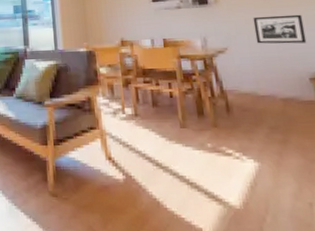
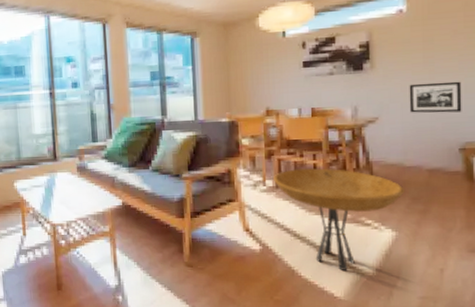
side table: none [132,96,262,203] -> present [274,168,404,270]

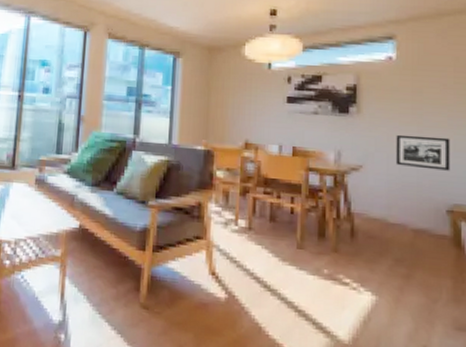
side table: present [274,168,404,270] -> none [247,210,387,335]

